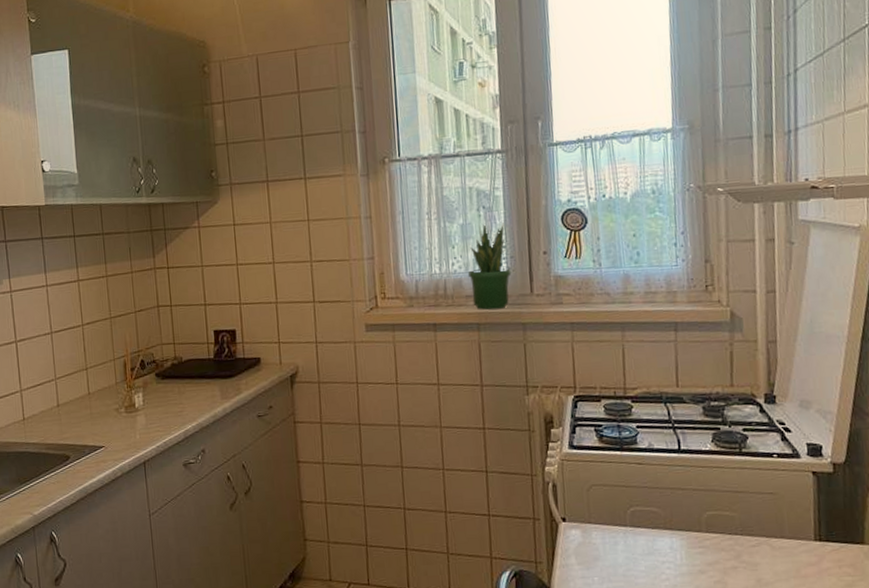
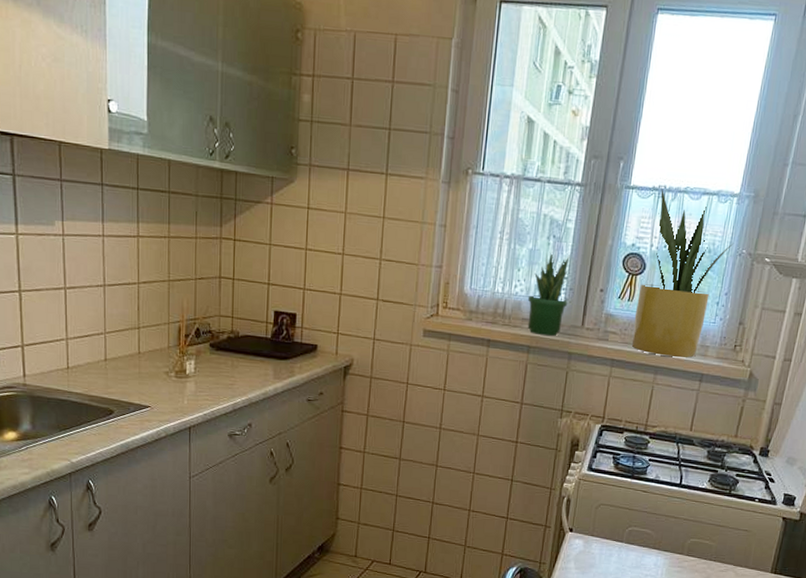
planter: none [585,139,679,311] -> present [631,188,734,359]

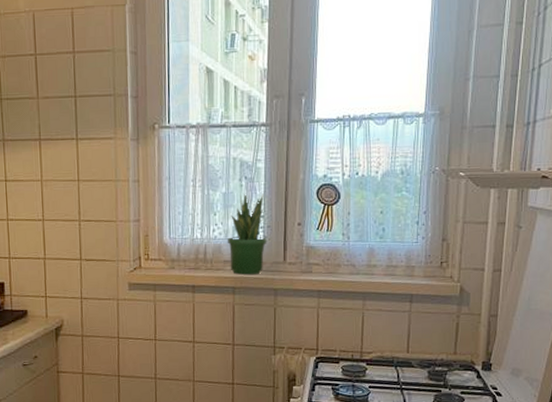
planter: present [631,188,734,359] -> none [335,118,426,282]

